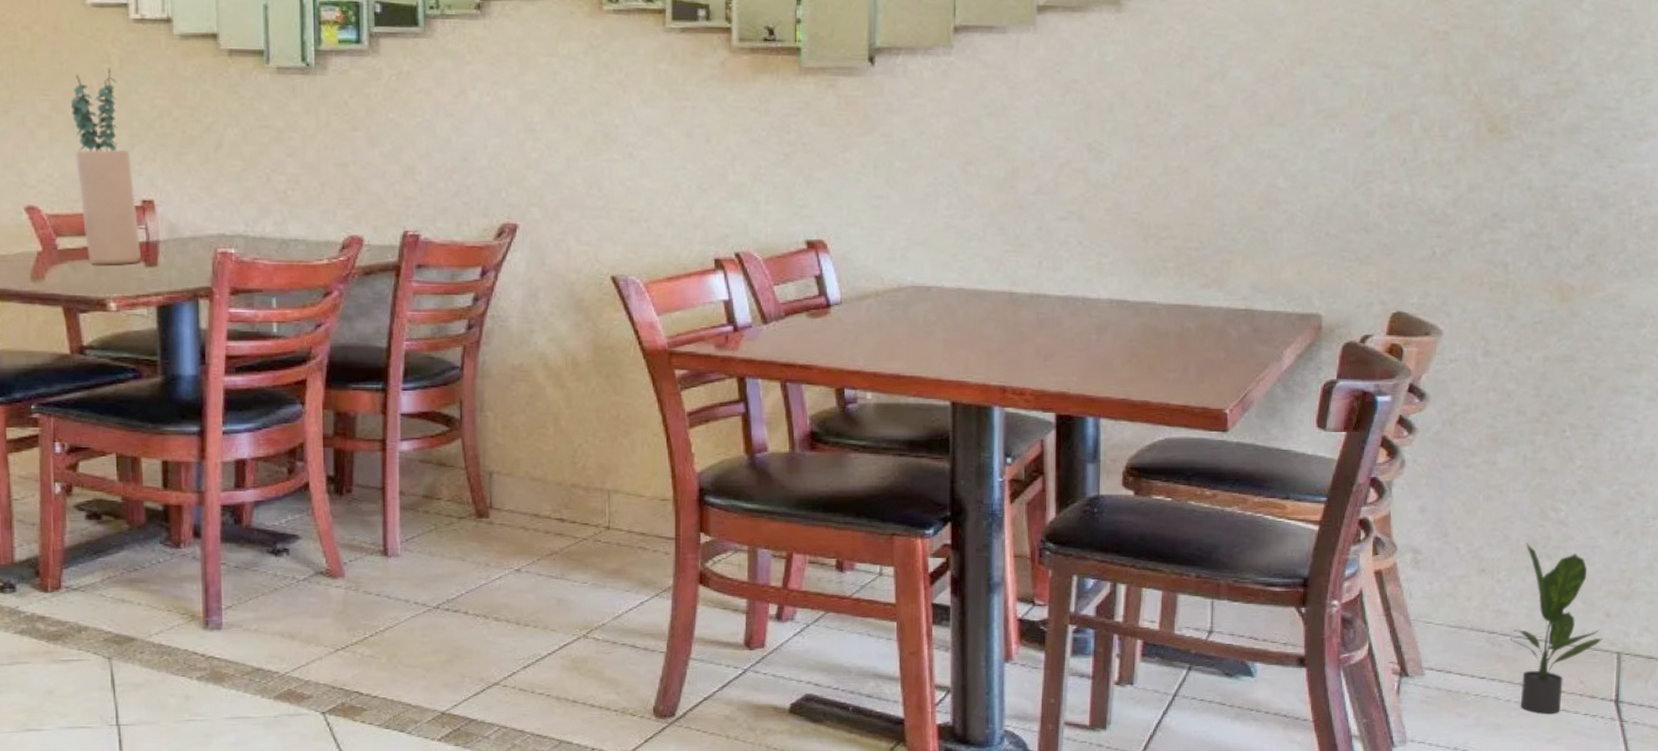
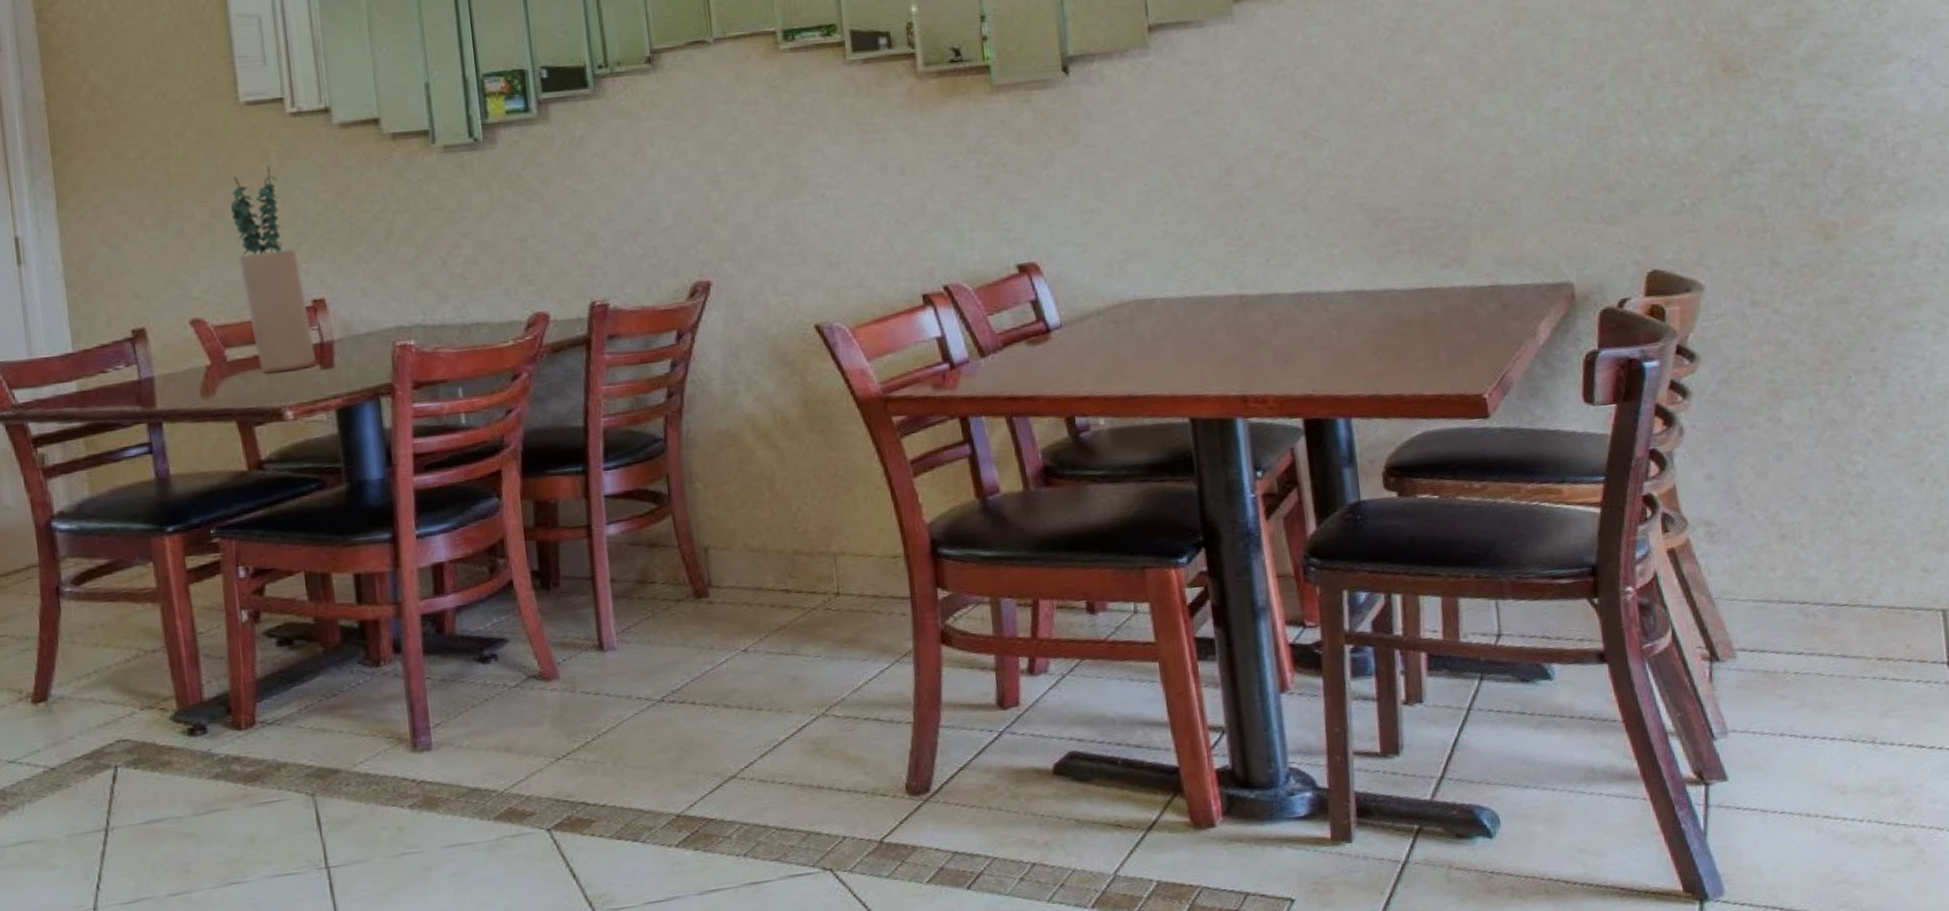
potted plant: present [1510,543,1603,715] -> none [1824,501,1924,686]

